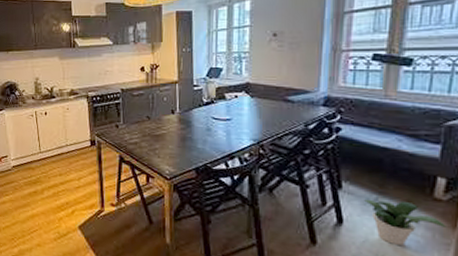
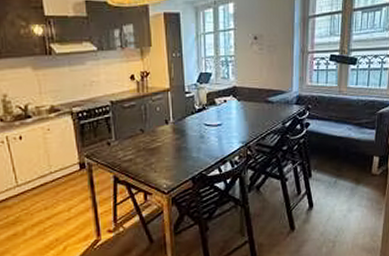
potted plant: present [364,200,446,245] -> none [327,179,379,217]

